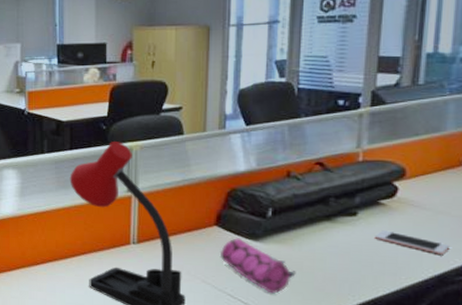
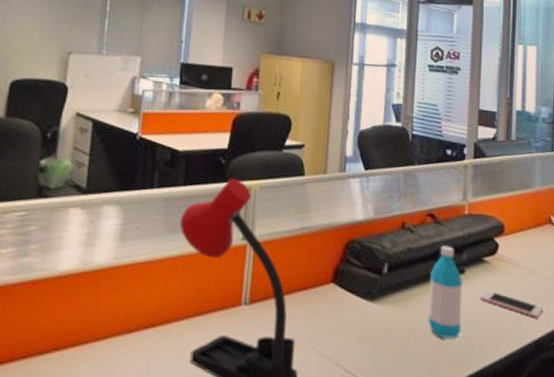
pencil case: present [219,238,296,294] -> none [335,298,410,366]
water bottle: none [315,190,355,272] -> present [427,245,463,339]

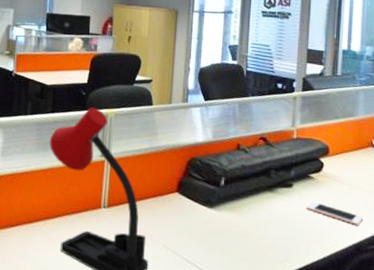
water bottle: present [427,245,463,339] -> none [259,163,291,240]

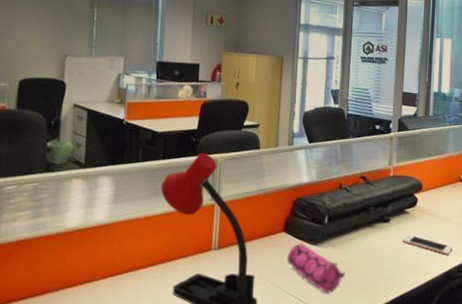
pencil case: none [179,205,243,260] -> present [286,243,346,294]

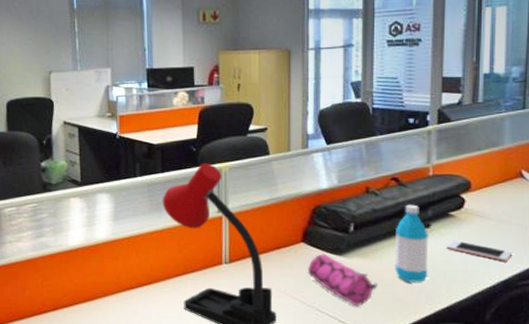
water bottle: none [360,201,388,272] -> present [394,204,428,282]

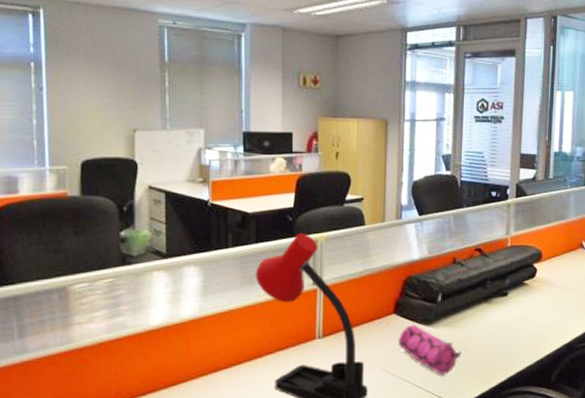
water bottle: present [394,204,428,282] -> none [476,274,506,349]
cell phone: present [446,240,513,261] -> none [520,307,574,326]

